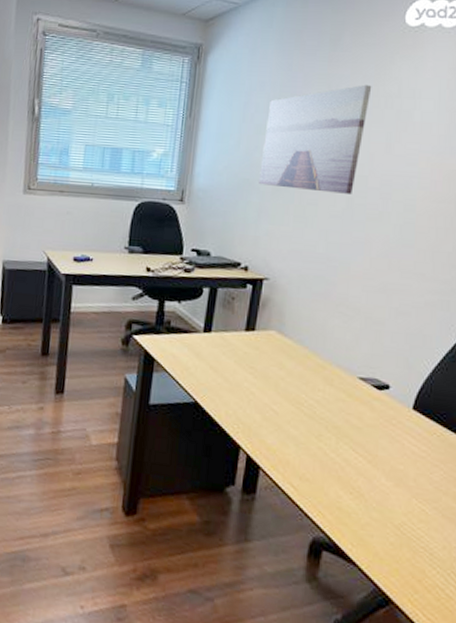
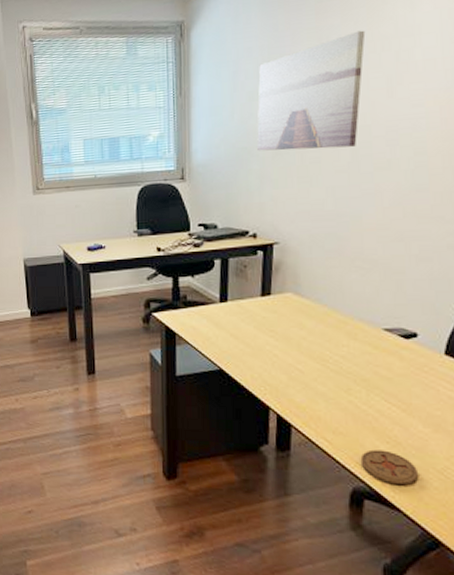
coaster: none [323,499,377,539] -> present [360,449,419,486]

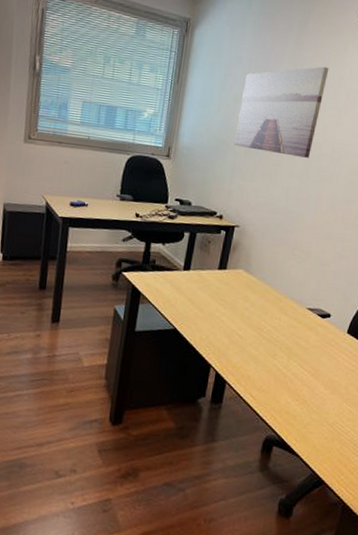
coaster: present [360,449,419,486] -> none [274,405,316,436]

